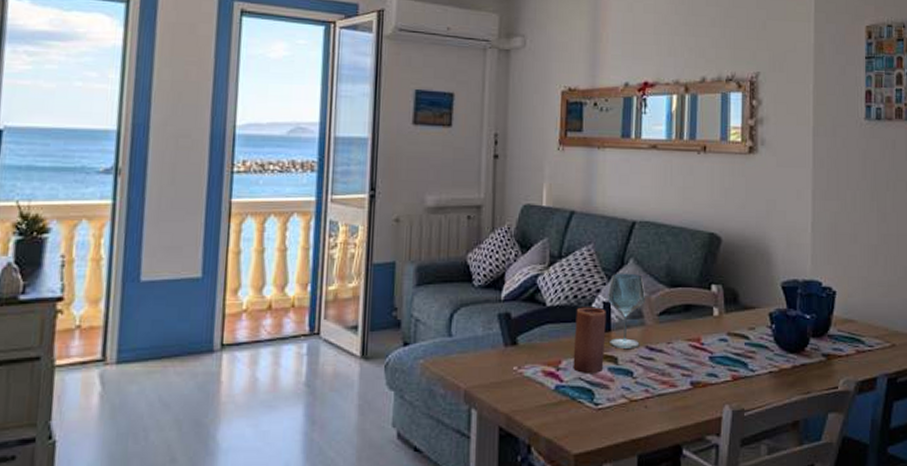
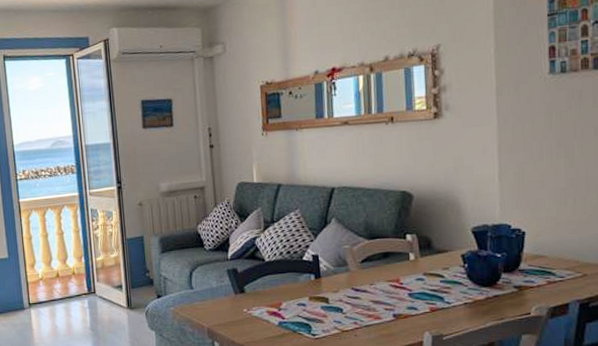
candle: present [573,307,606,373] -> none [290,259,317,312]
wine glass: present [607,273,646,348] -> none [315,230,349,291]

